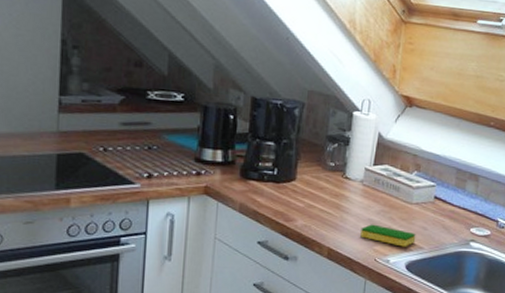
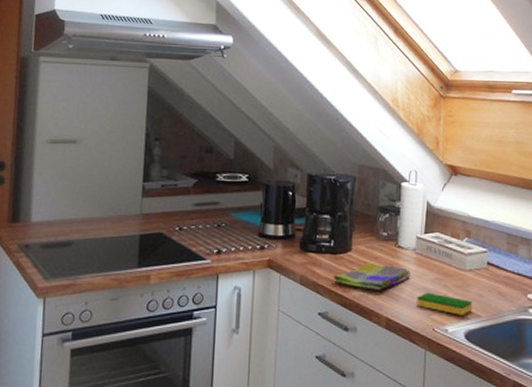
dish towel: none [275,193,356,221] -> present [333,263,410,290]

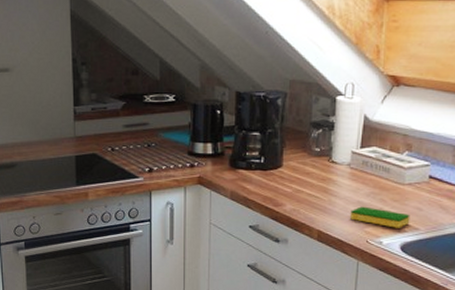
dish towel: present [333,263,410,290] -> none [264,179,344,204]

